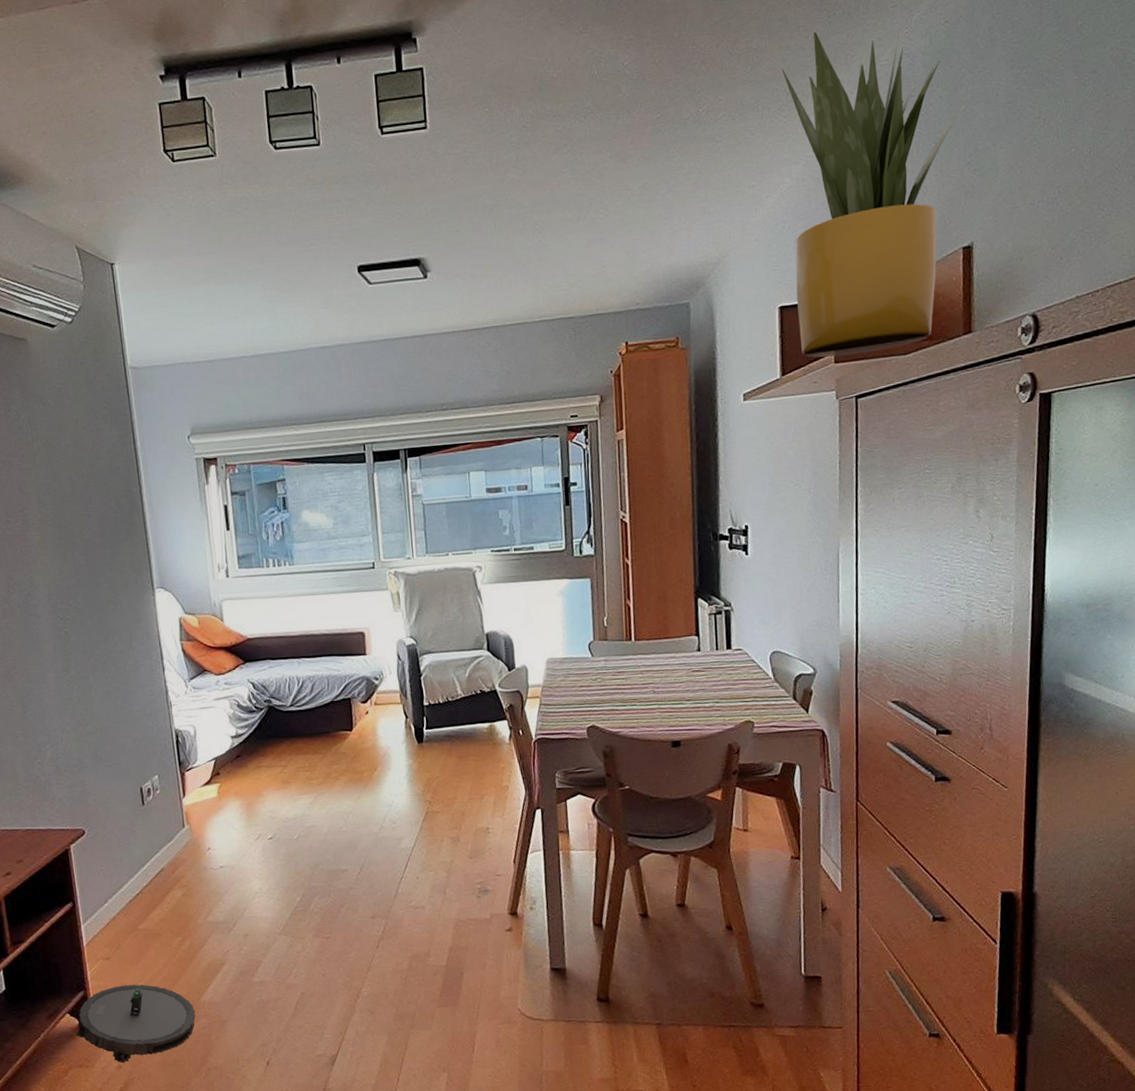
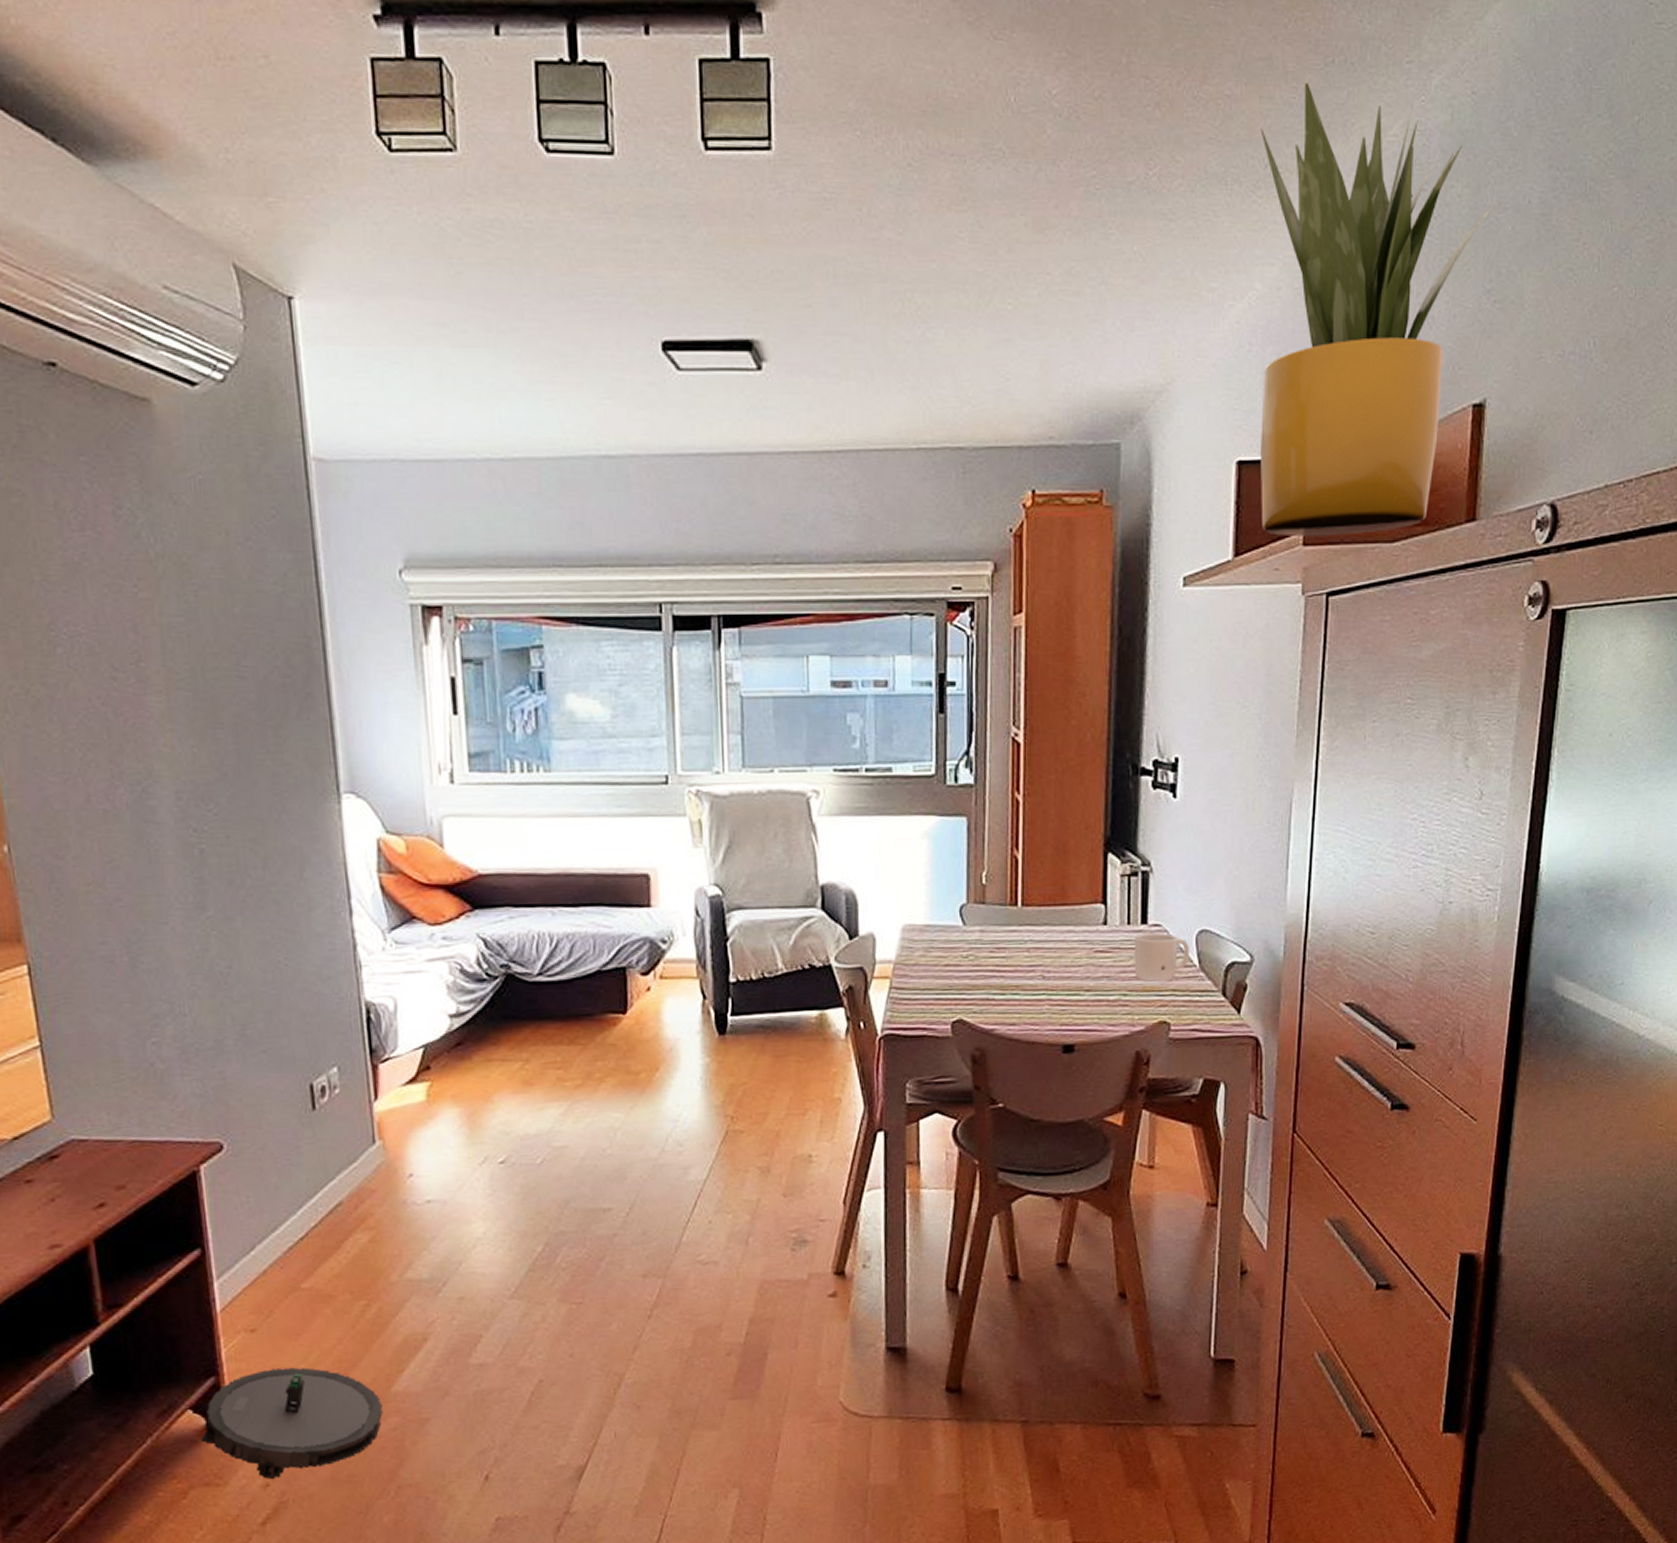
mug: none [722,655,766,692] -> present [1134,933,1190,983]

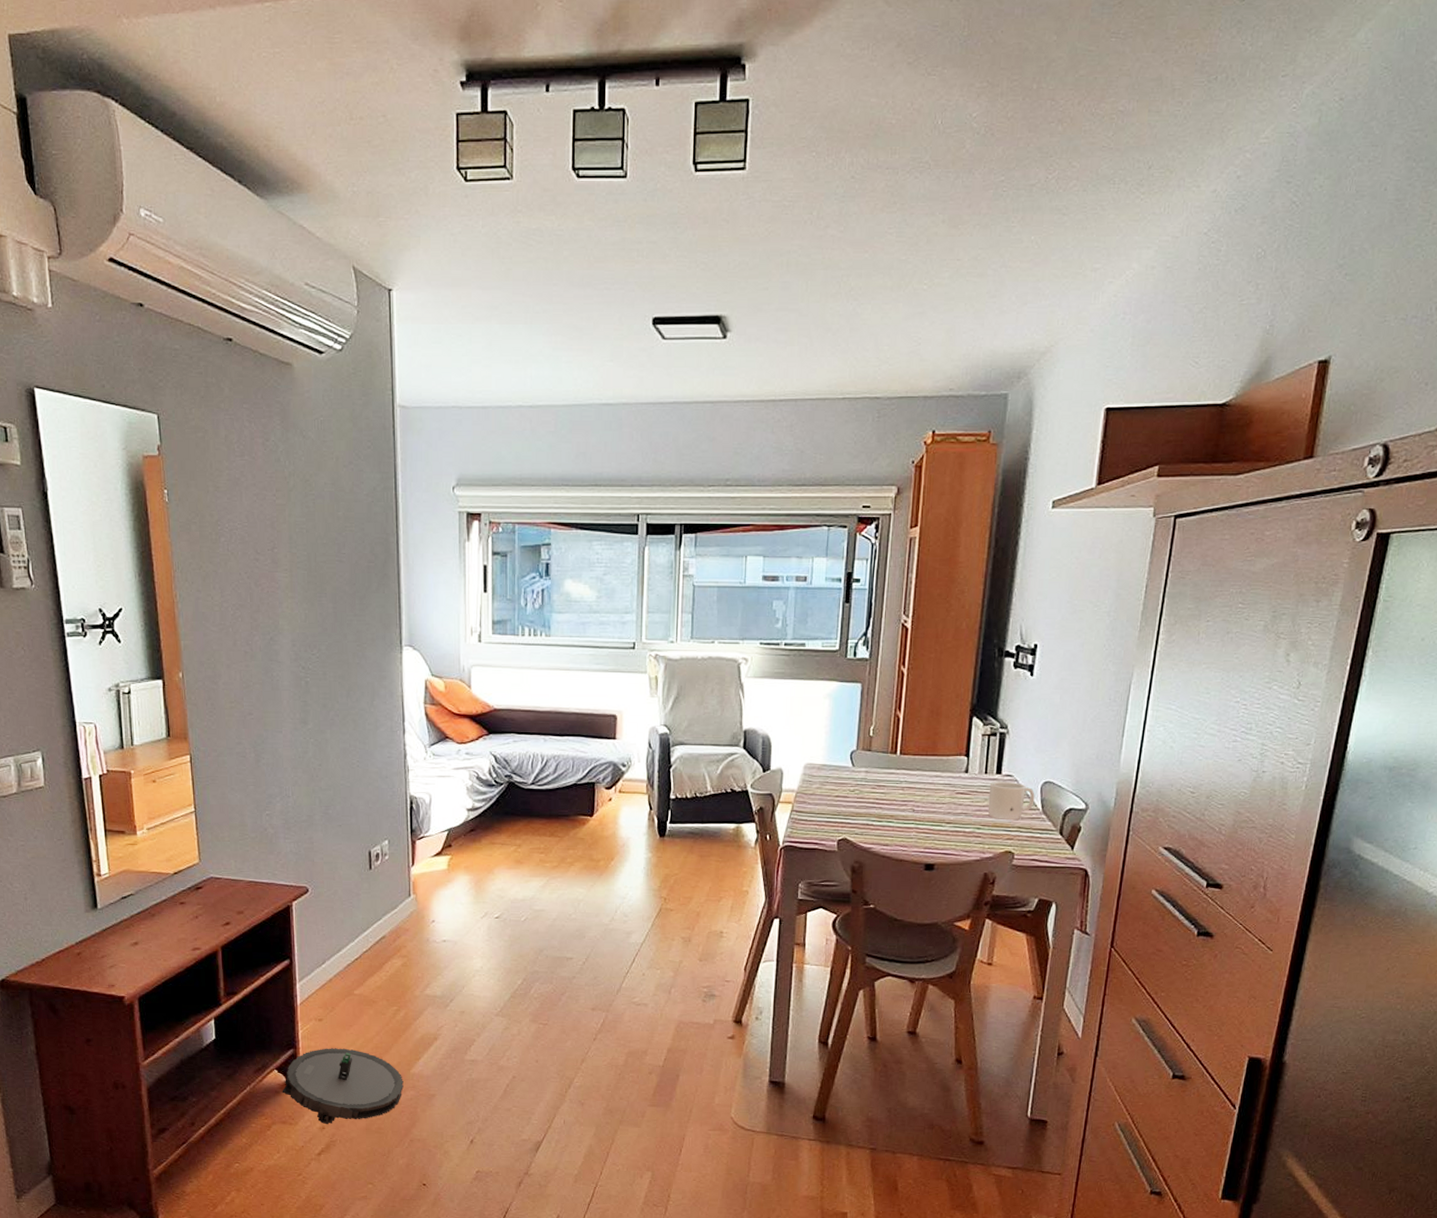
planter: present [1260,82,1495,536] -> none [1123,97,1353,469]

